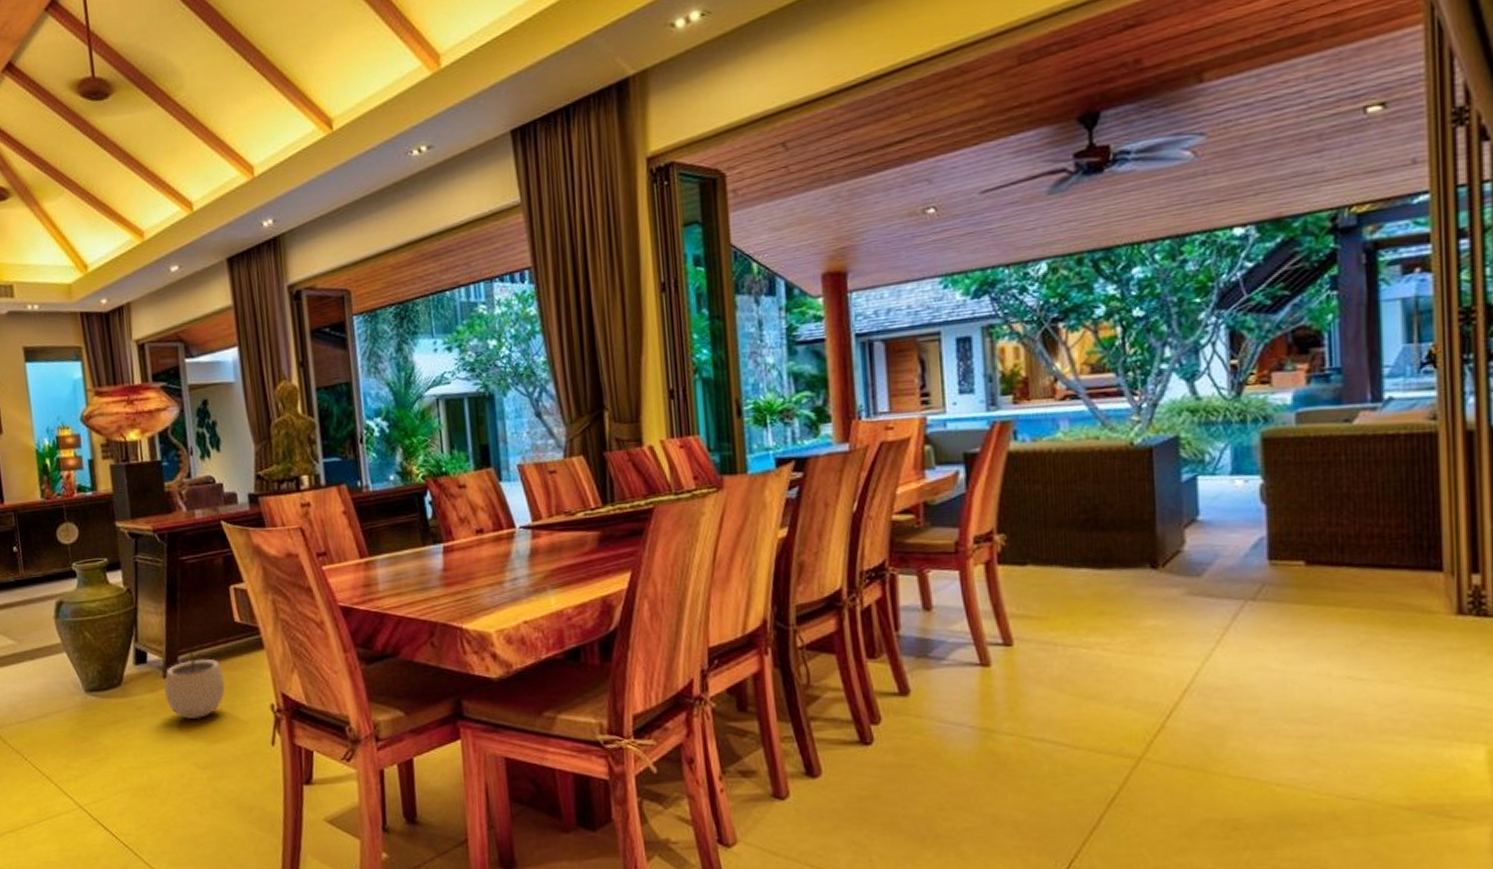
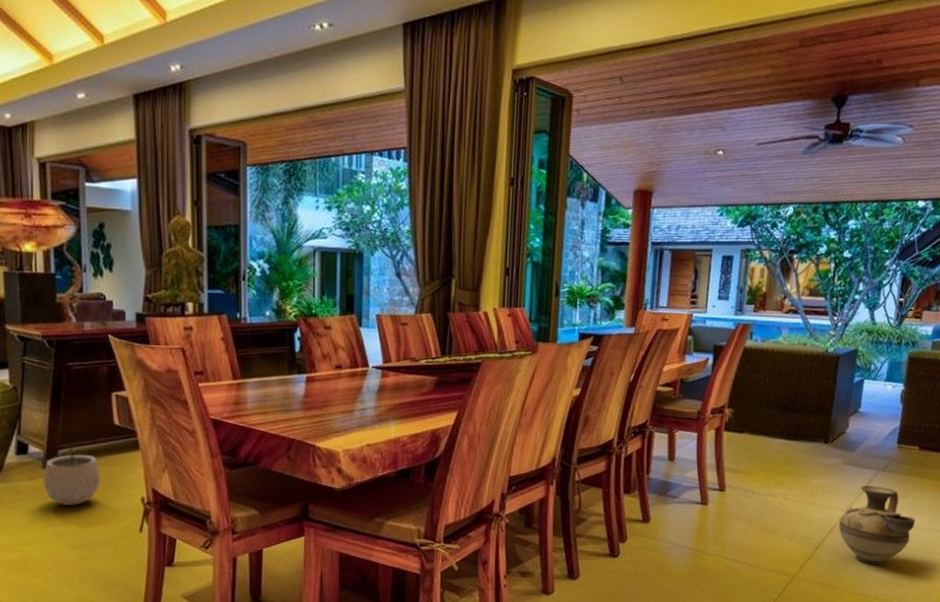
ceramic jug: none [1196,622,1322,737] -> present [838,485,916,566]

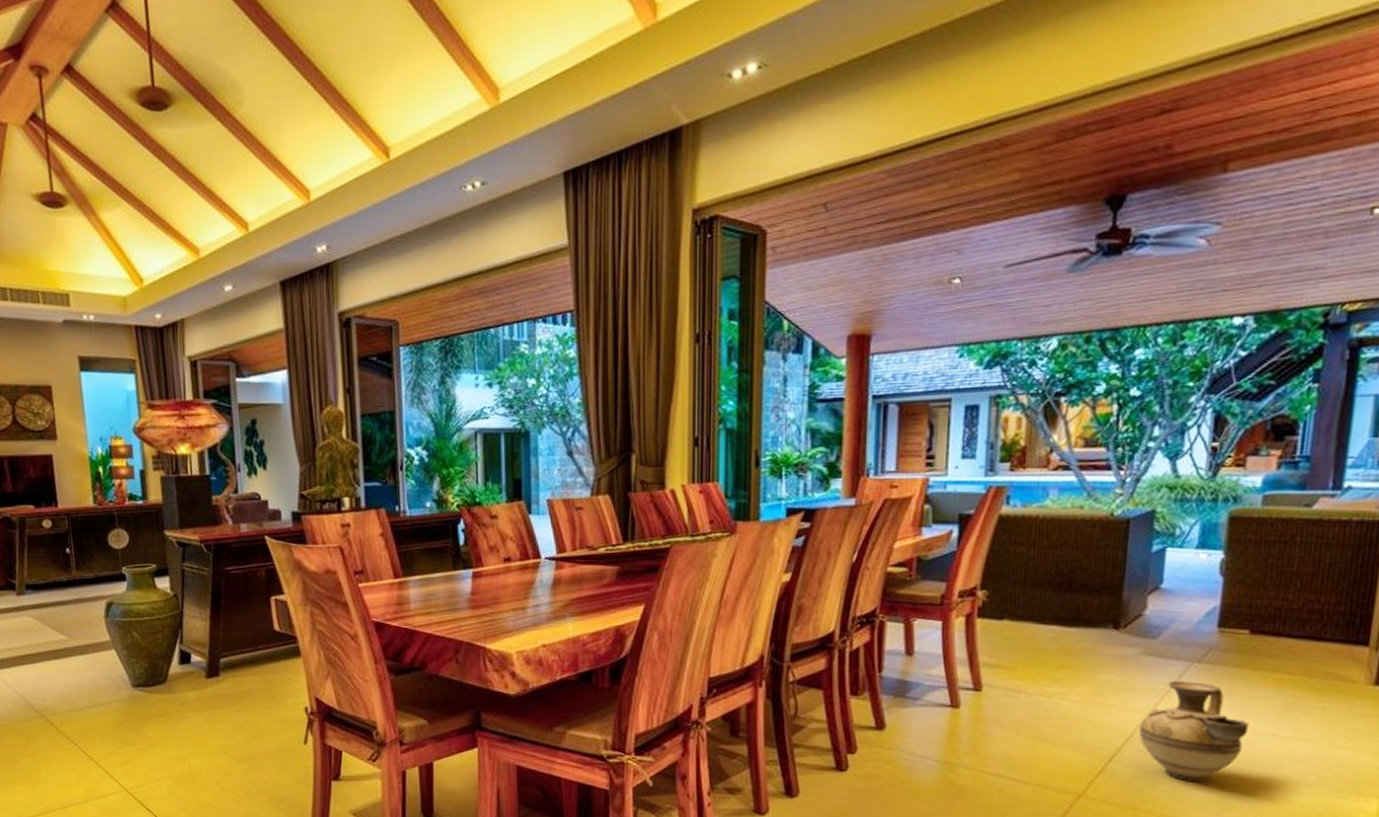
plant pot: present [43,443,101,507] -> none [206,651,263,717]

